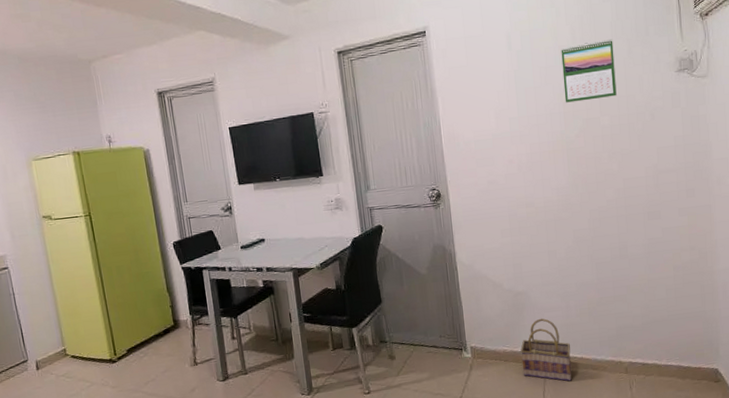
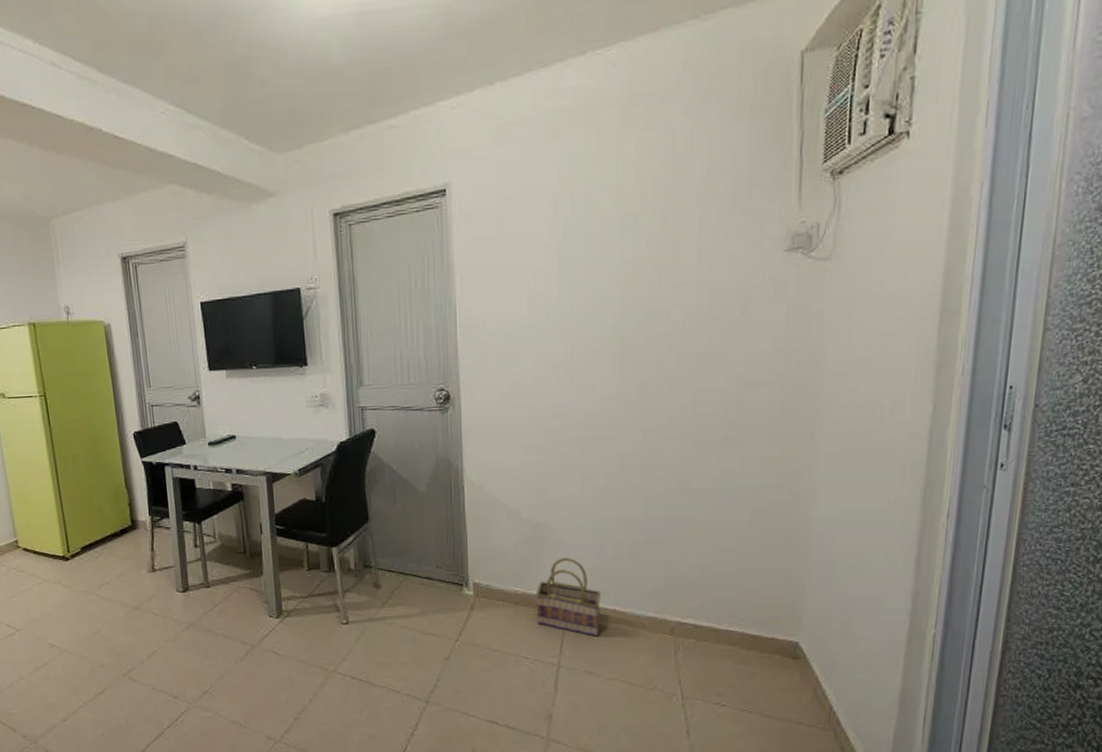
calendar: present [561,39,617,103] -> none [623,204,699,288]

